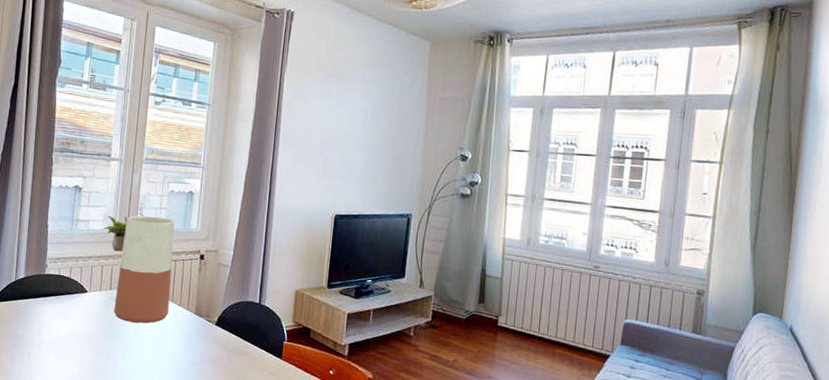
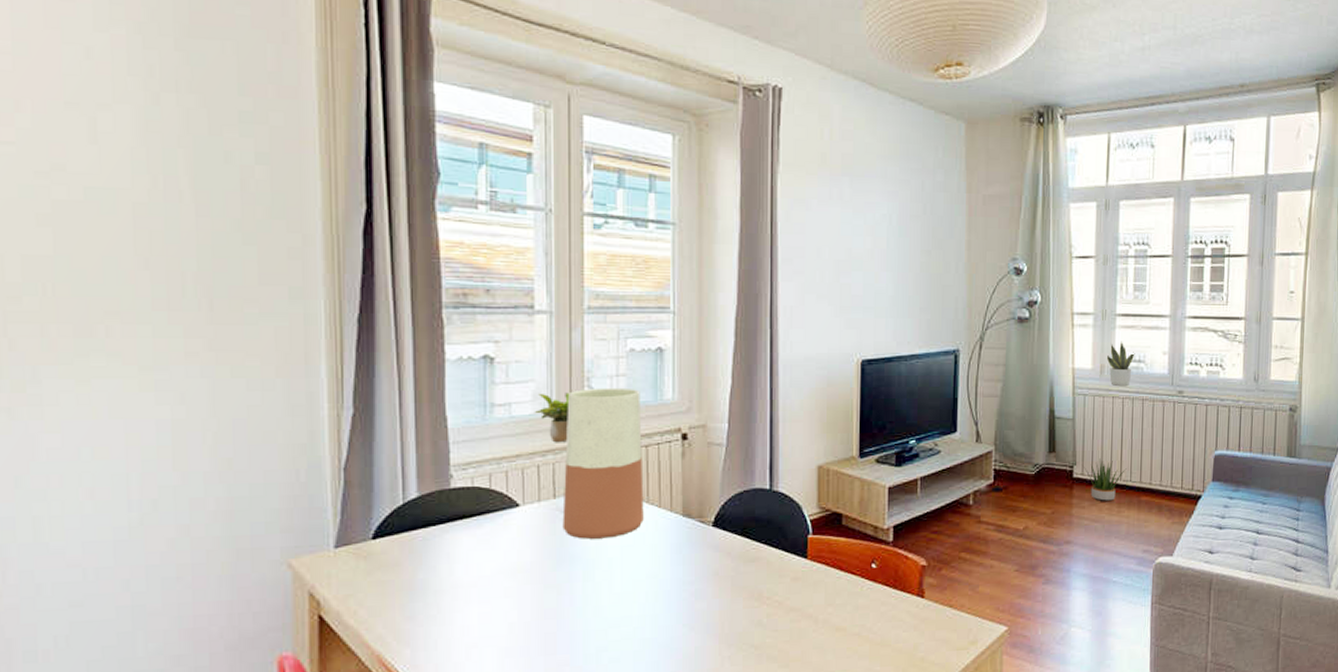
potted plant: none [506,313,544,350] -> present [1082,458,1127,502]
potted plant: none [534,220,559,258] -> present [1107,341,1135,387]

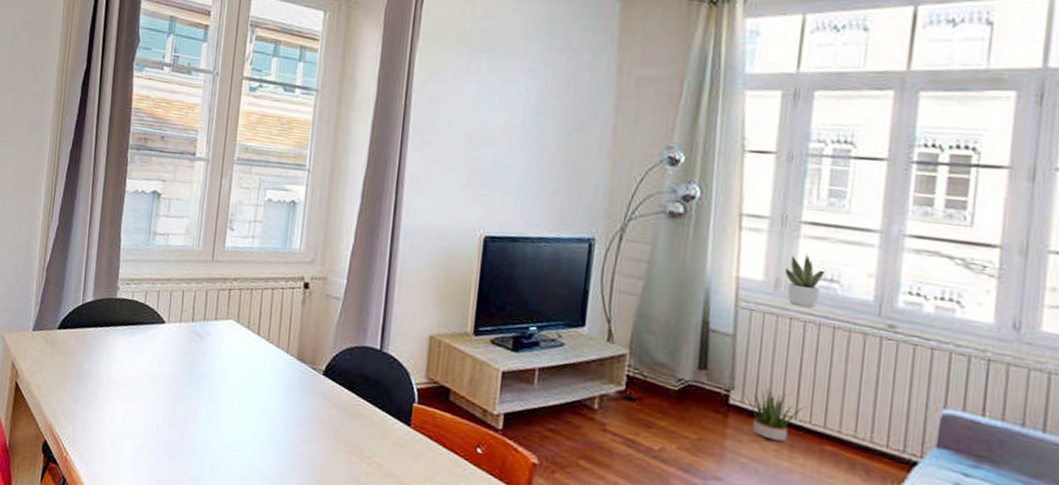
potted plant: present [534,392,570,443] -> none [185,228,215,274]
vase: present [562,387,644,539] -> none [196,229,273,367]

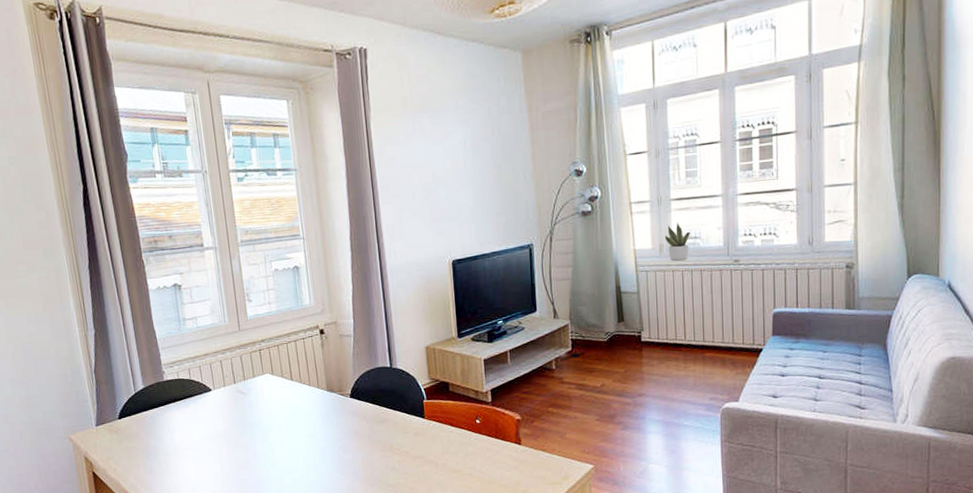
potted plant: present [743,388,805,442] -> none [649,323,690,360]

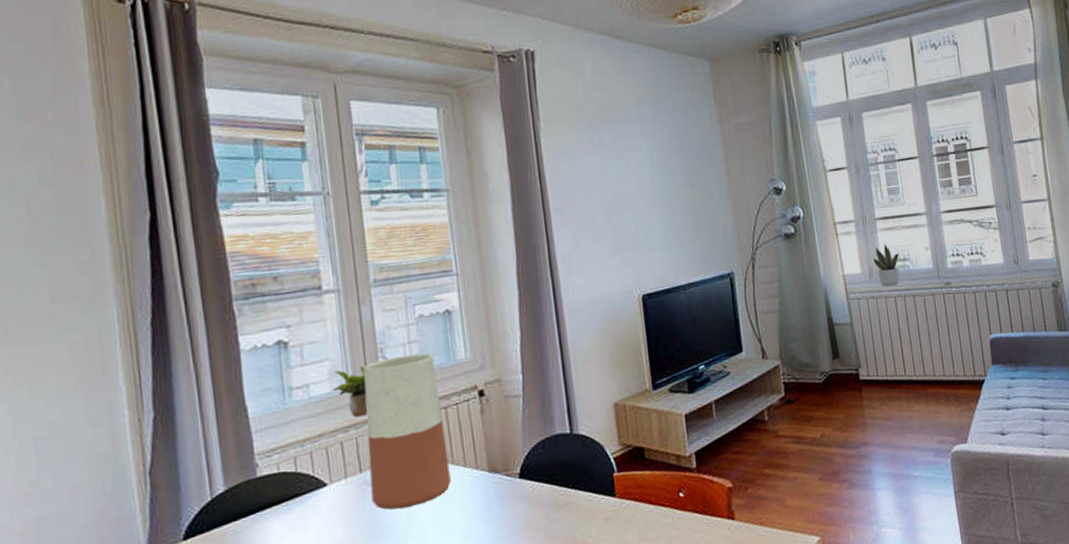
potted plant: none [213,306,239,344] -> present [332,366,368,418]
vase: none [235,299,299,412] -> present [363,353,451,510]

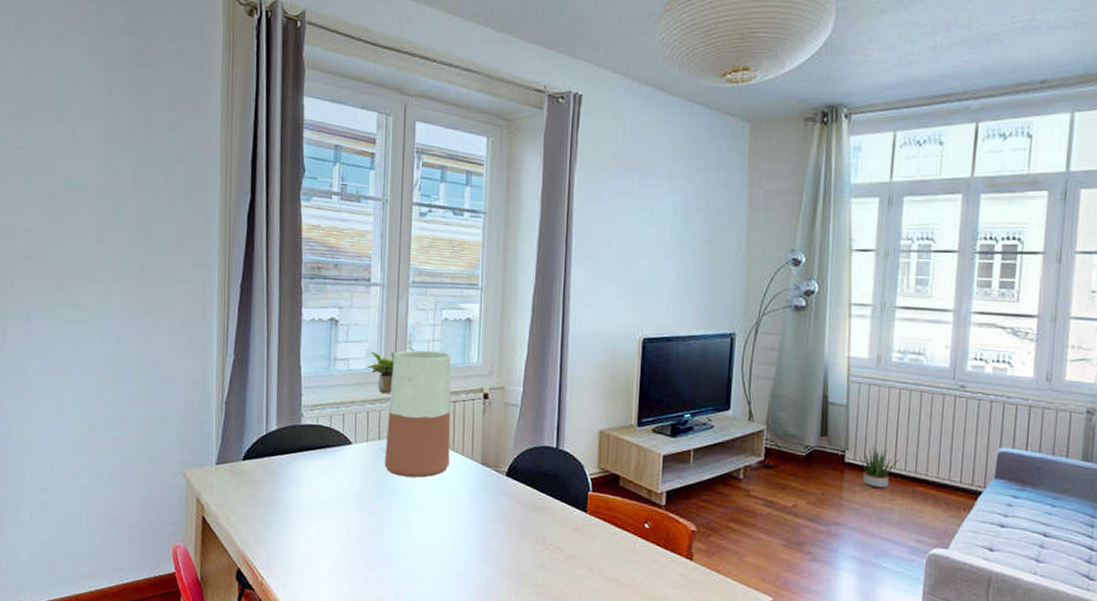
potted plant: none [867,358,909,400] -> present [855,446,901,489]
potted plant: present [874,243,900,287] -> none [885,333,915,378]

